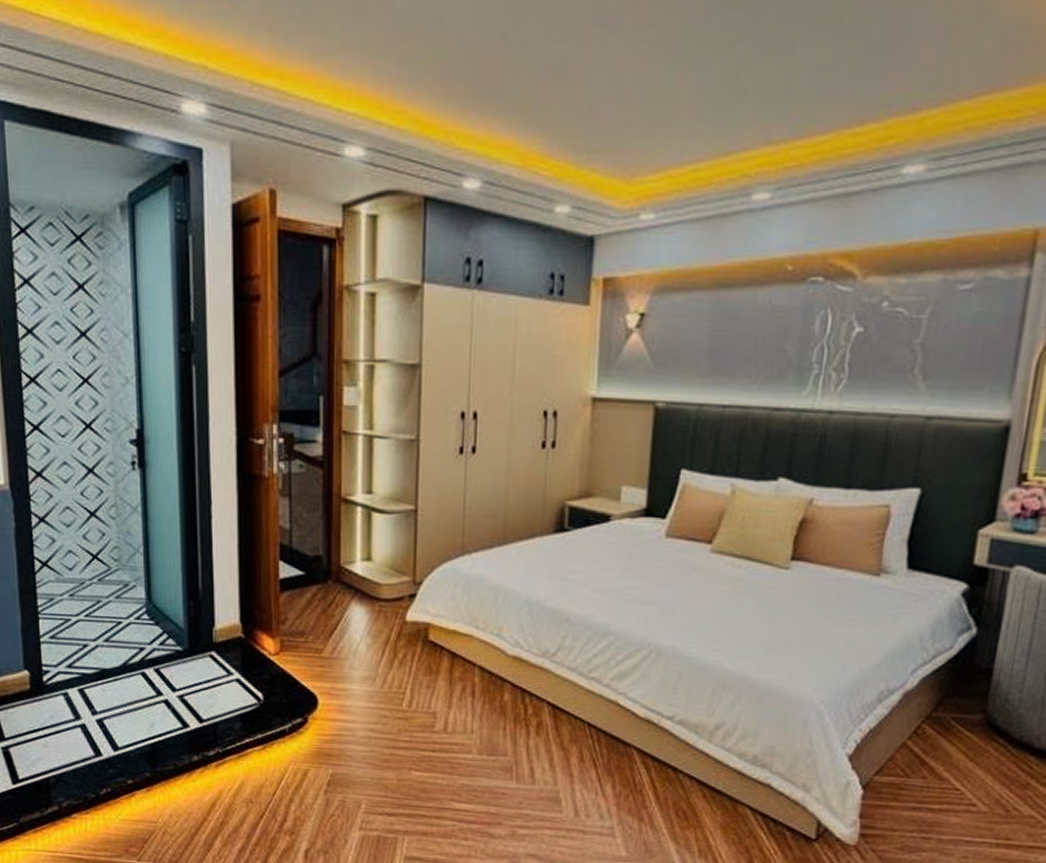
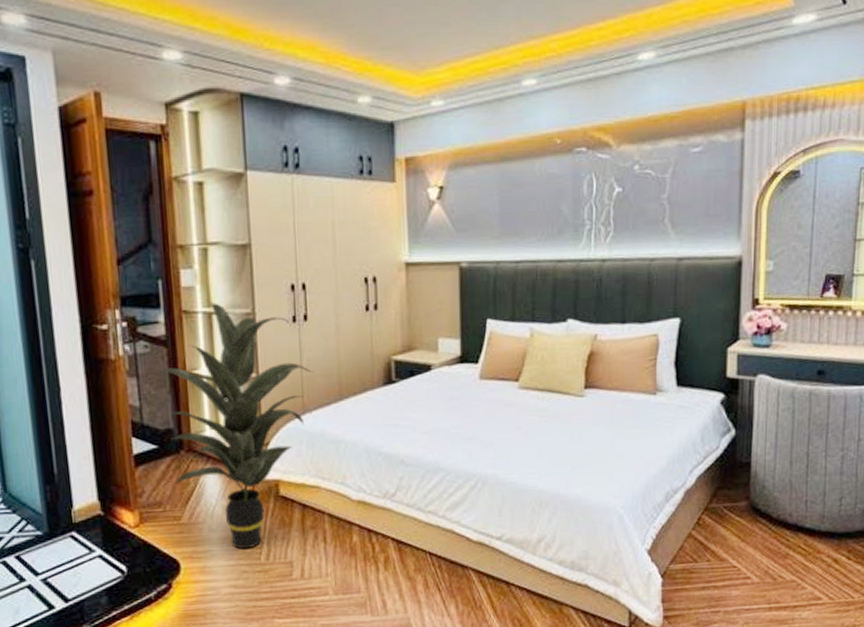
indoor plant: none [310,425,477,693] -> present [157,303,314,550]

